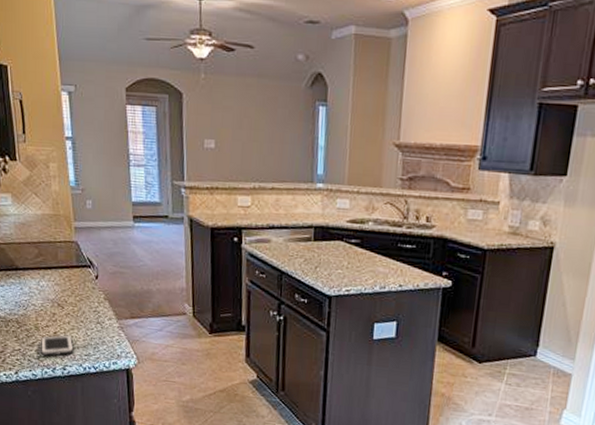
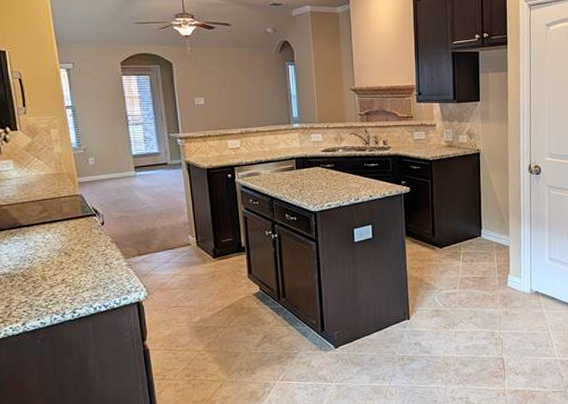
cell phone: present [41,334,74,356] -> none [49,280,83,303]

